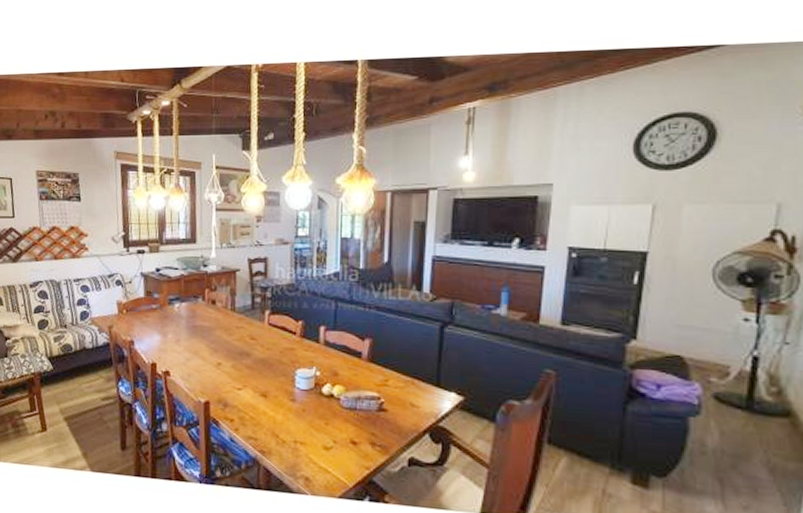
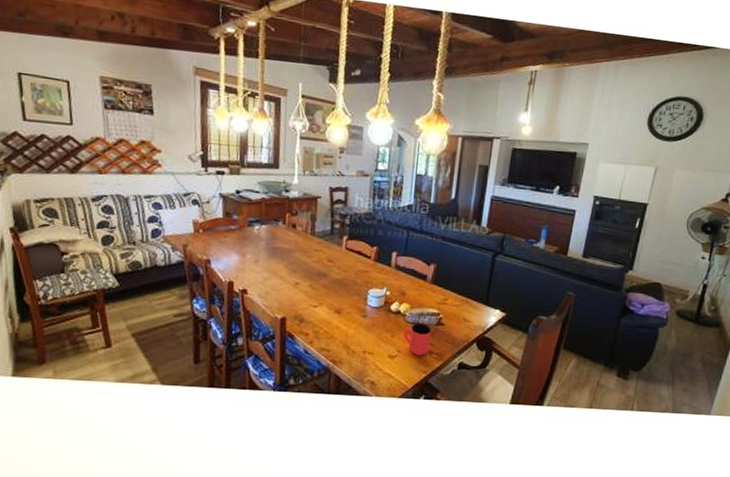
cup: none [340,408,372,448] -> present [404,323,432,356]

